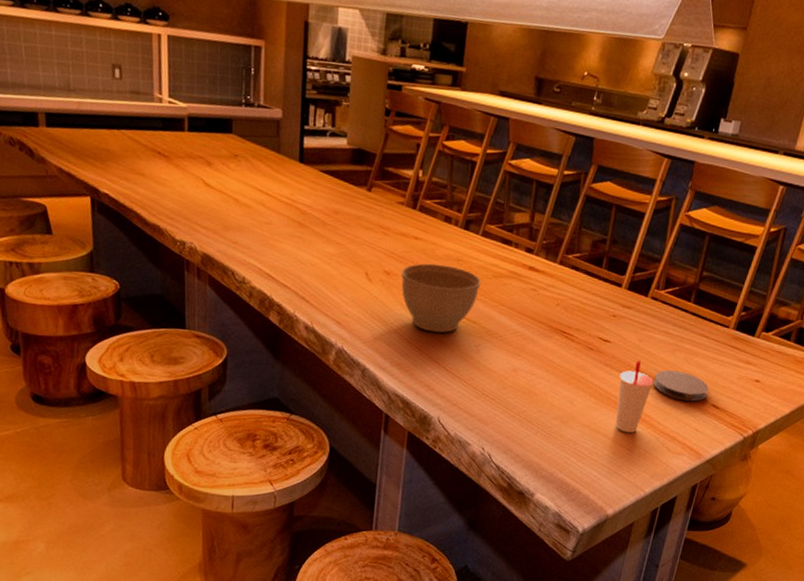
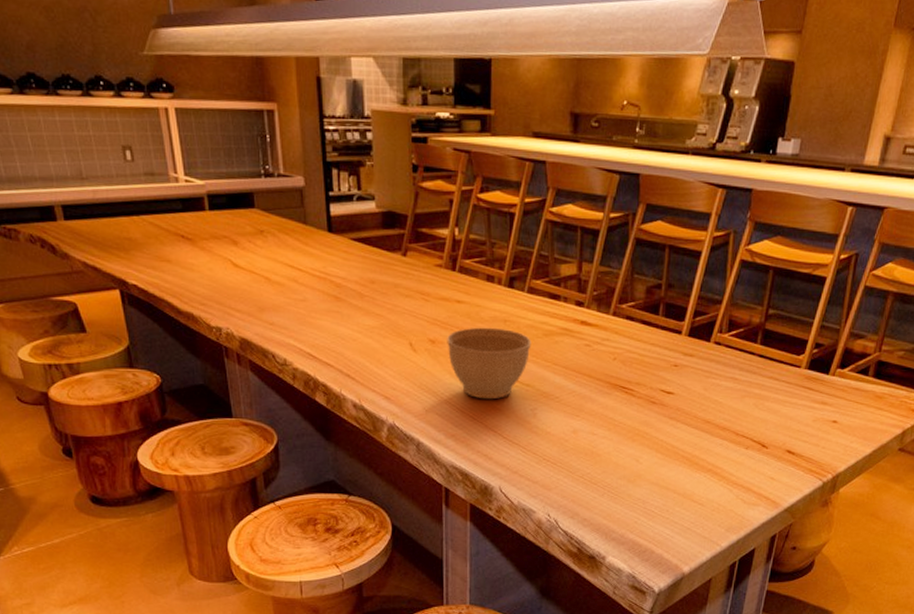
cup: present [615,360,654,433] -> none [685,411,723,488]
coaster: present [653,370,709,402] -> none [723,418,783,450]

